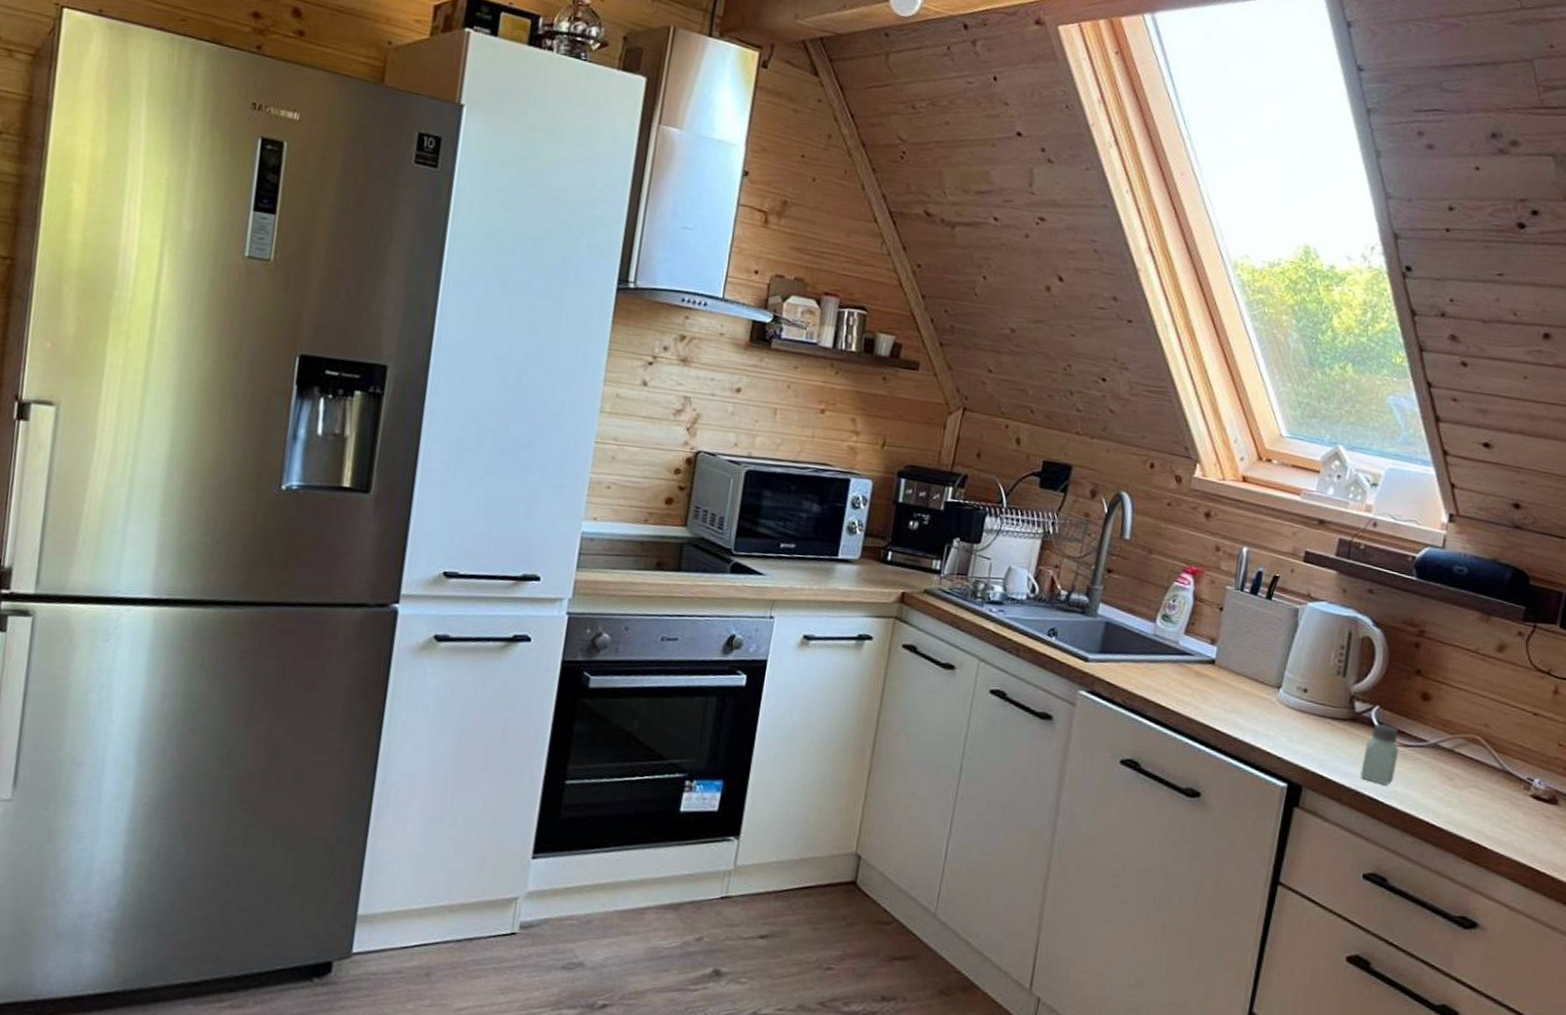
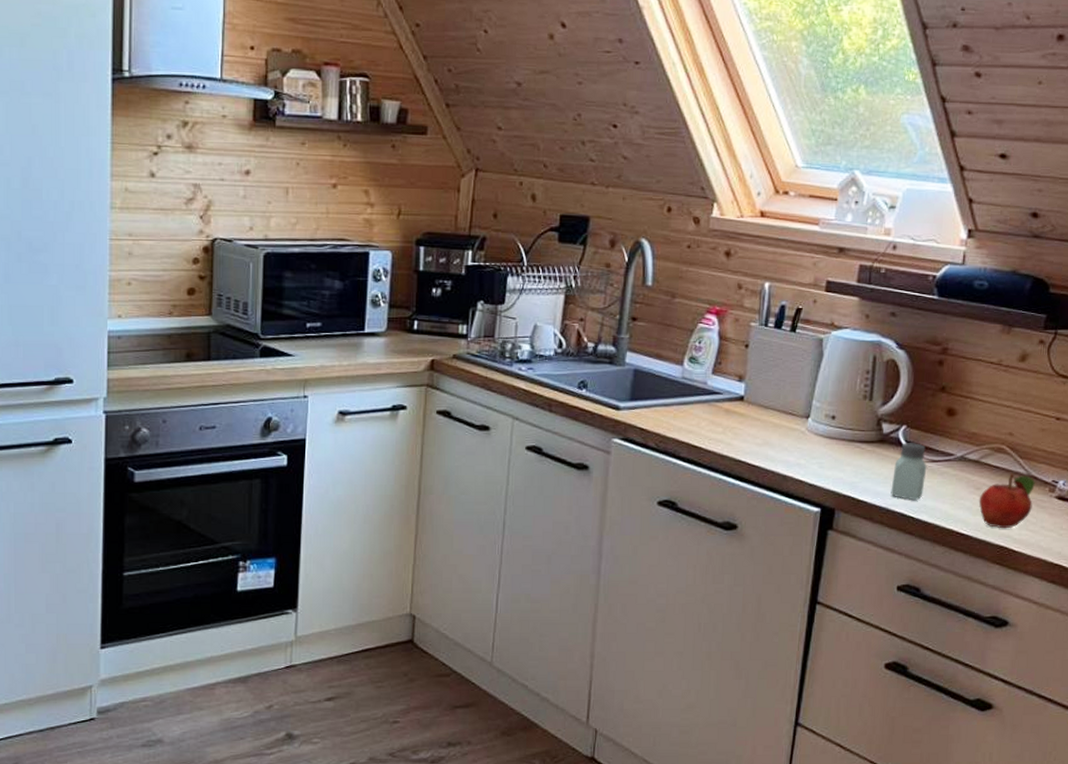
fruit: none [1451,766,1510,825] -> present [978,473,1035,529]

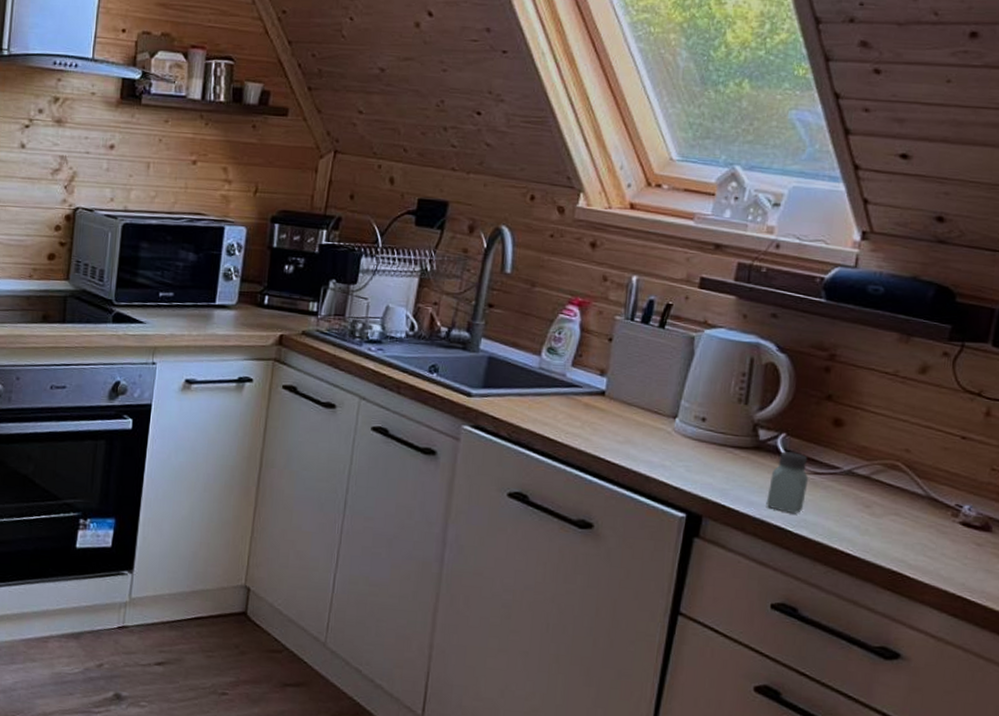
fruit: present [978,473,1035,529] -> none [868,492,935,553]

